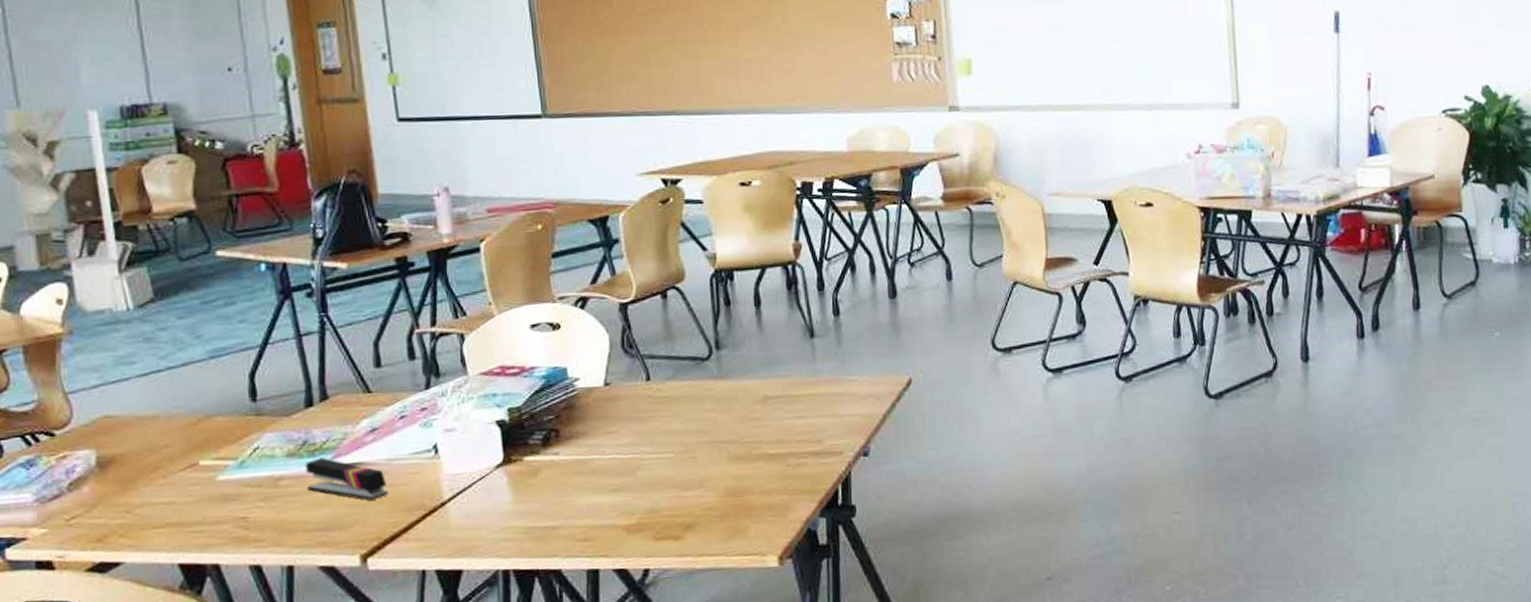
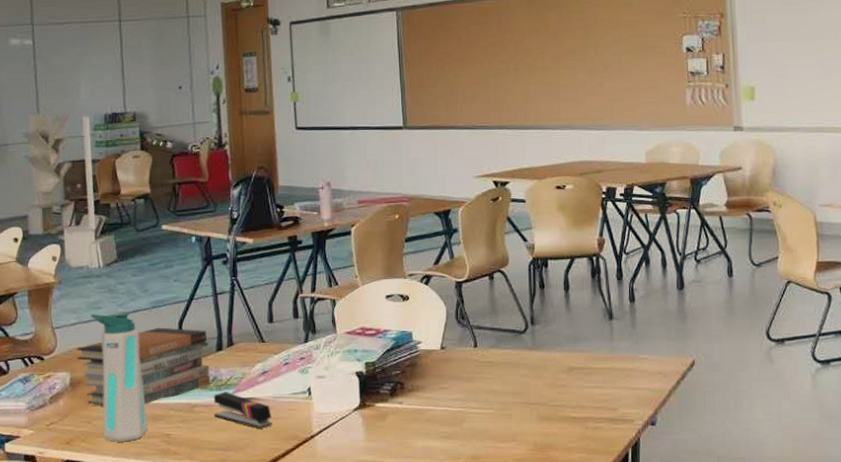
book stack: none [102,382,300,489] -> present [76,327,211,405]
water bottle: none [120,365,215,534] -> present [91,312,148,442]

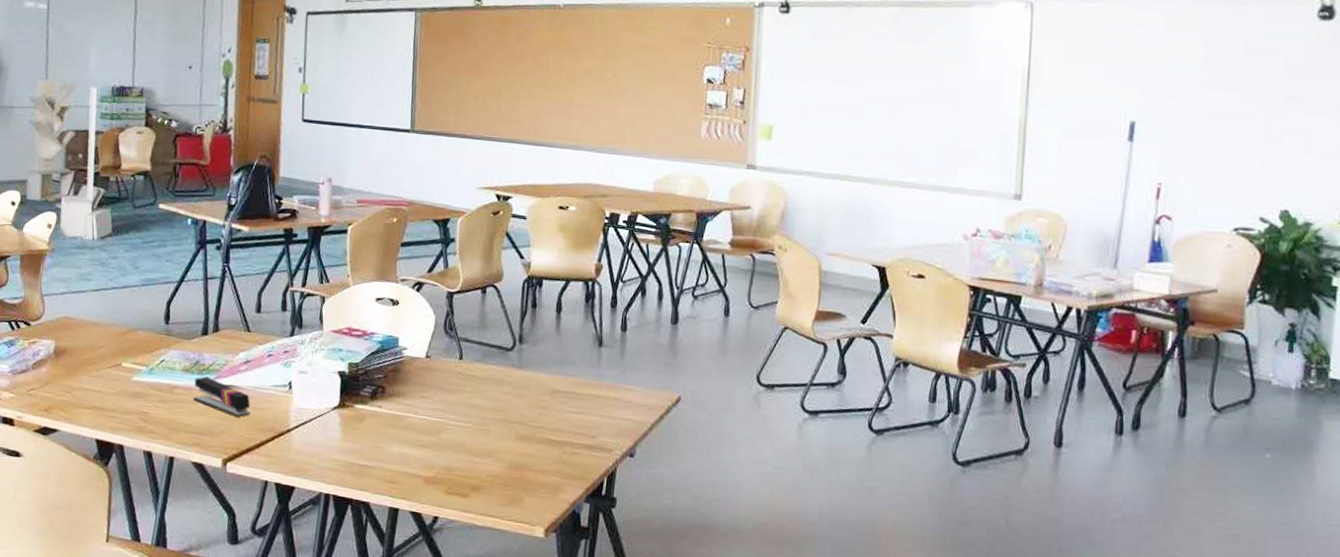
book stack: present [76,327,211,405] -> none [63,305,195,380]
water bottle: present [91,312,148,442] -> none [80,284,127,415]

